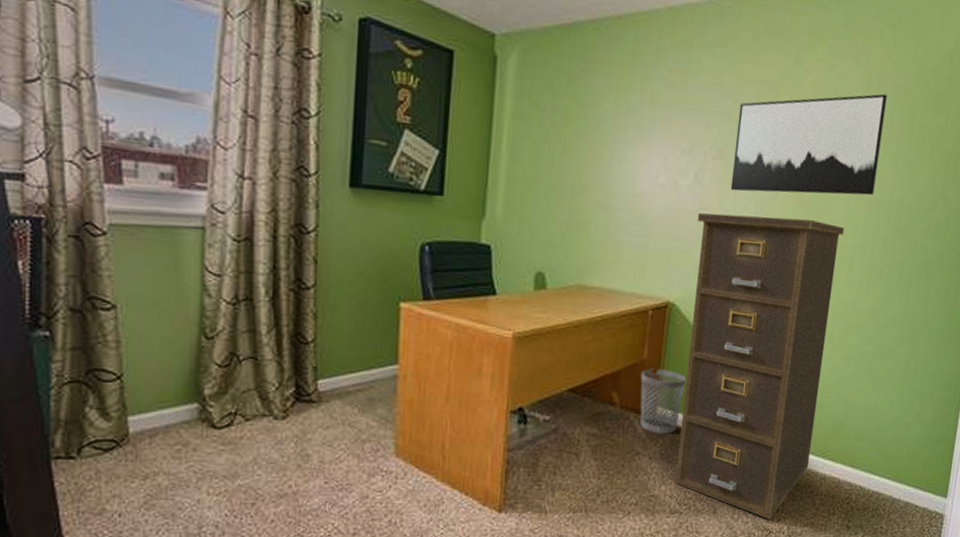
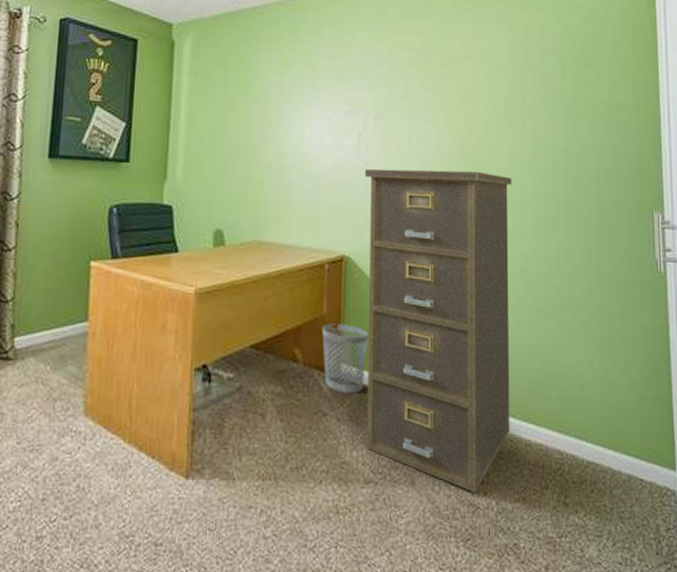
wall art: present [730,94,887,196] -> none [393,52,537,148]

